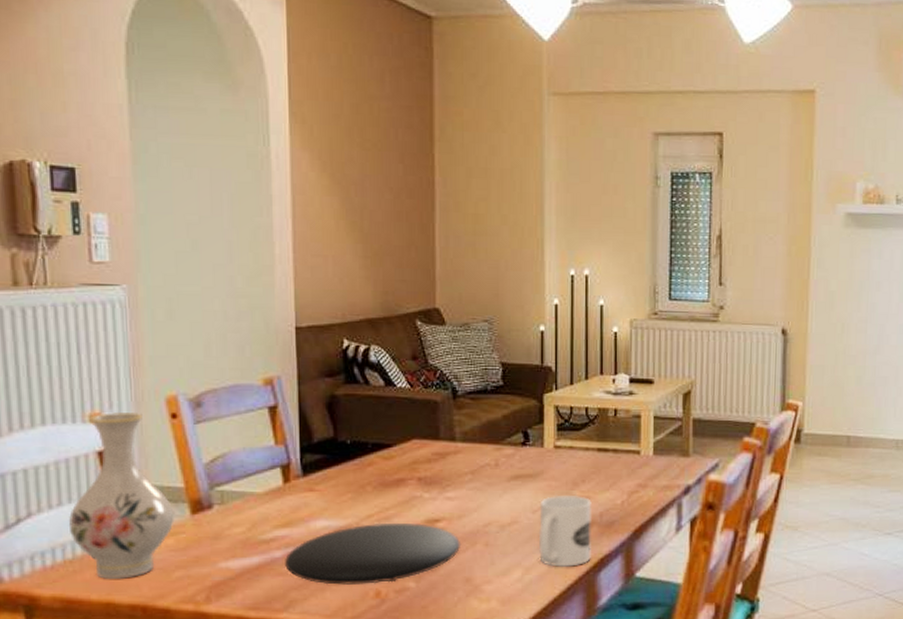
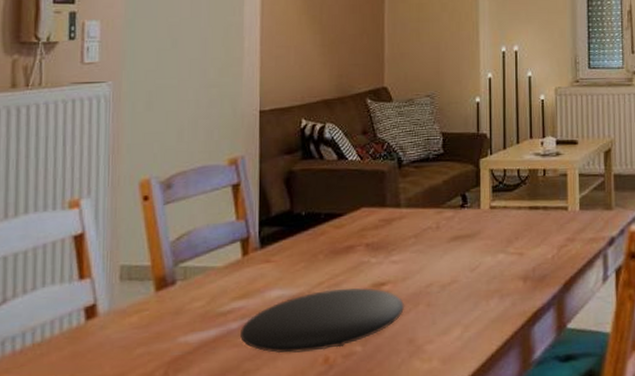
vase: present [68,411,175,579] -> none [40,197,140,360]
mug: present [538,494,592,567] -> none [476,251,525,323]

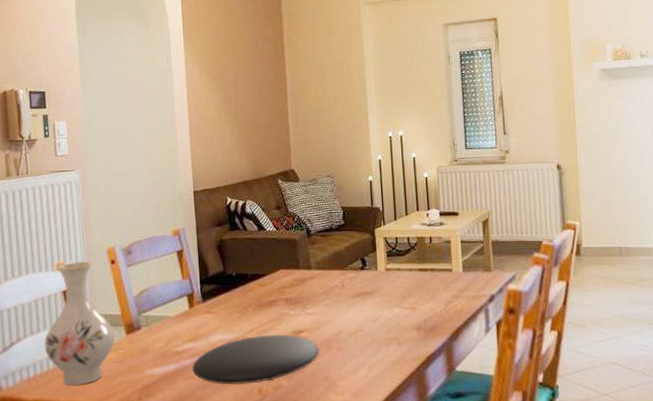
vase: none [40,197,140,360] -> present [44,261,115,385]

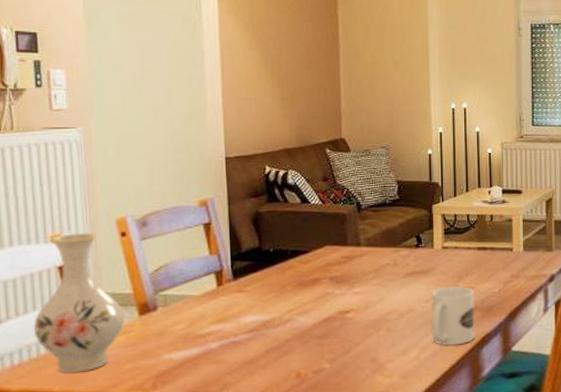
plate: present [192,334,320,385] -> none [219,315,368,369]
mug: none [377,306,420,365] -> present [431,286,475,346]

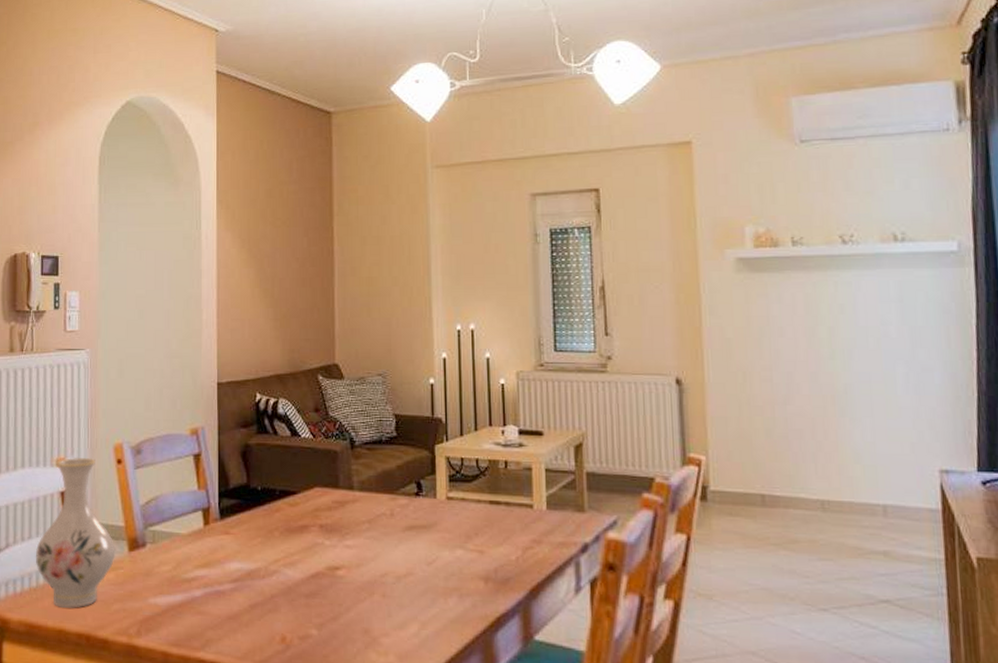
mug: present [431,286,475,346] -> none [433,547,487,624]

